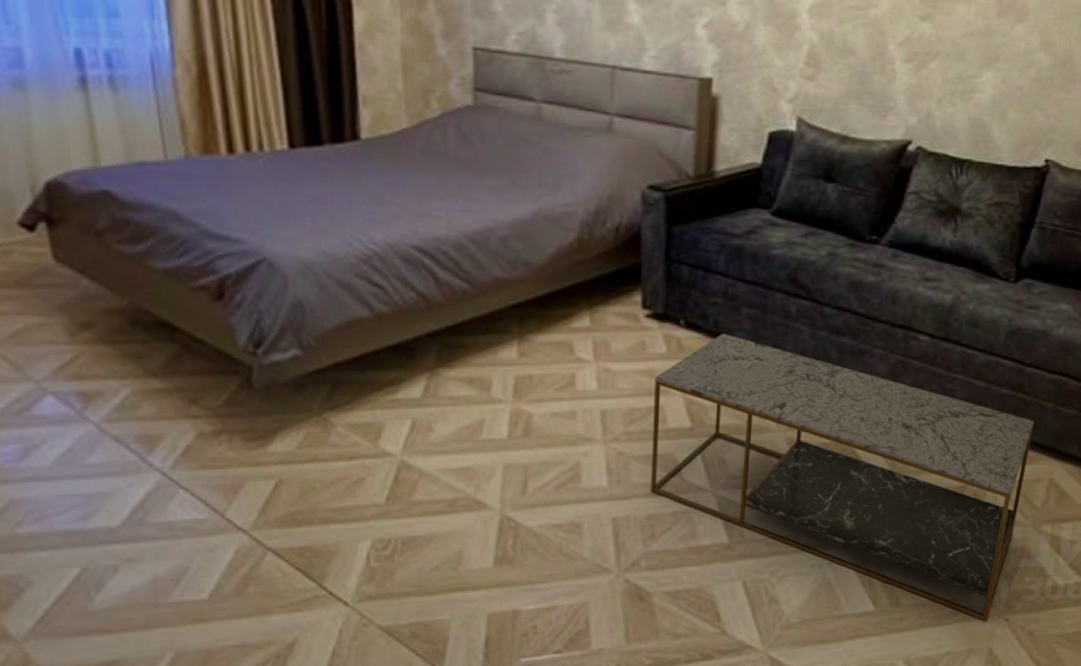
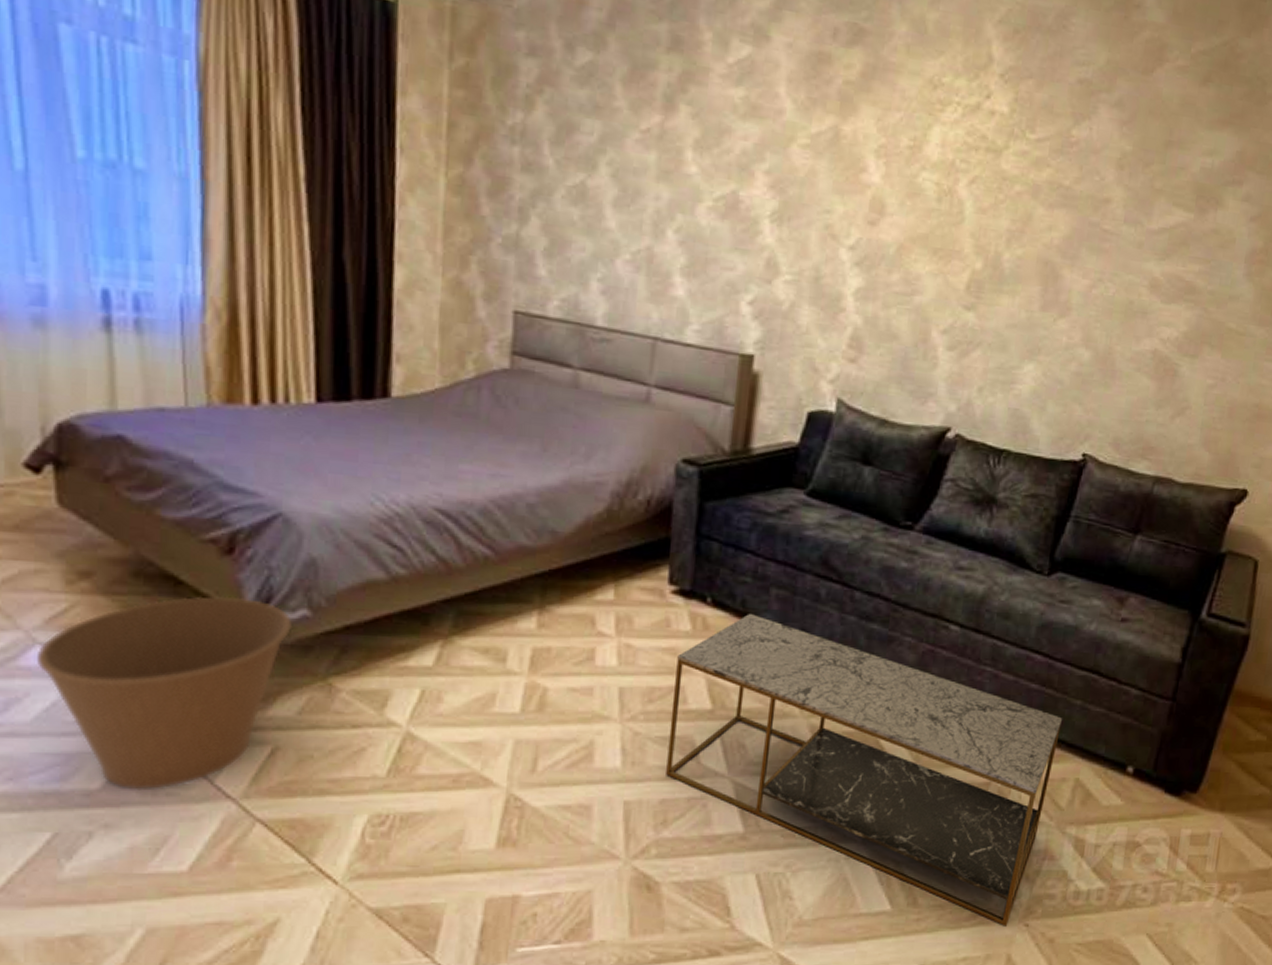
basket: none [48,340,286,526] -> present [36,595,293,791]

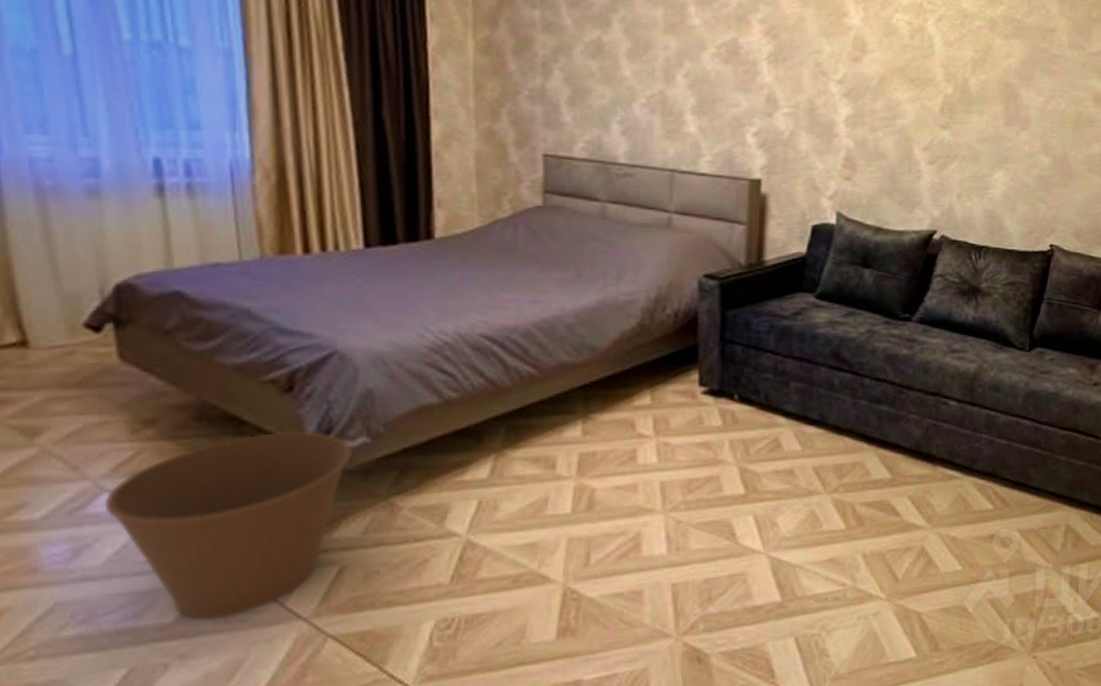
coffee table: present [666,612,1063,926] -> none [708,405,1052,660]

